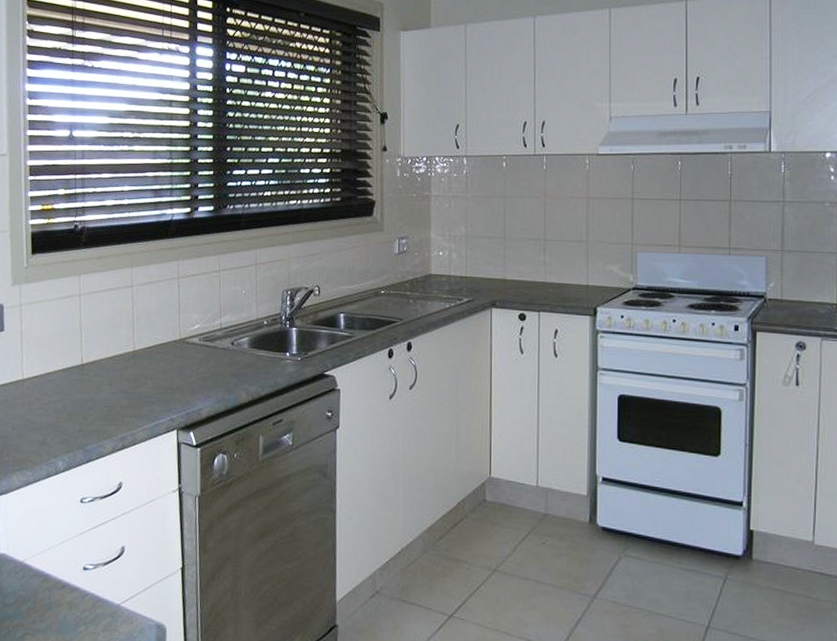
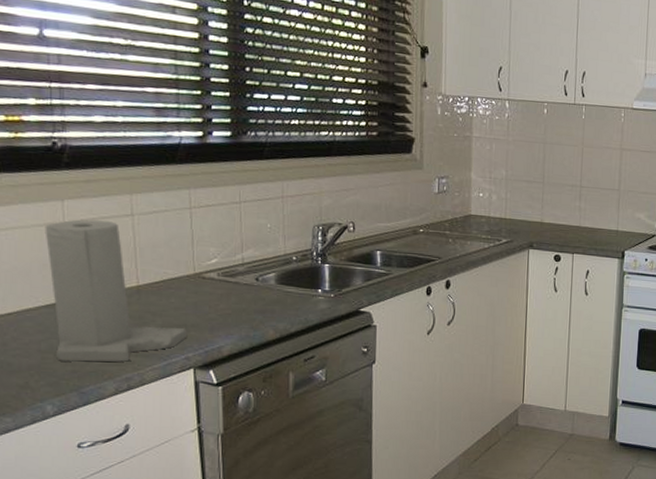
paper towel: none [65,292,173,422] -> present [44,219,188,362]

